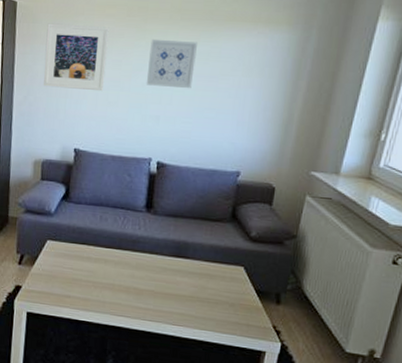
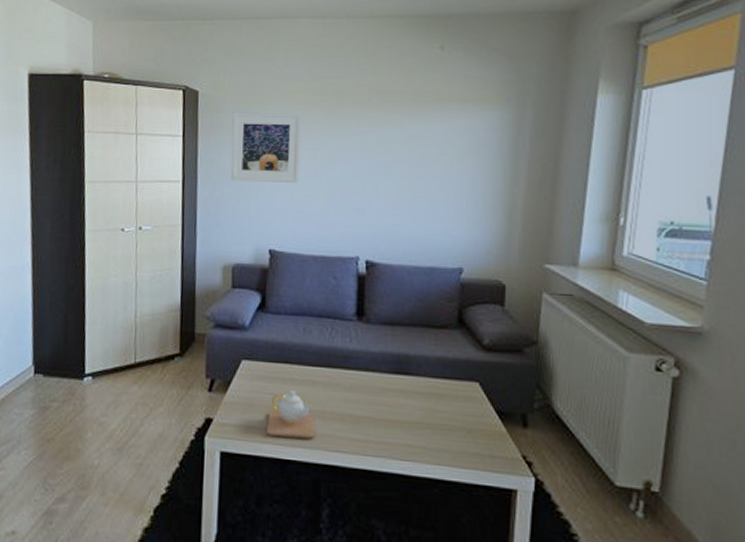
teapot: none [65,267,106,305] -> present [266,391,315,439]
wall art: present [146,38,197,89] -> none [346,124,400,177]

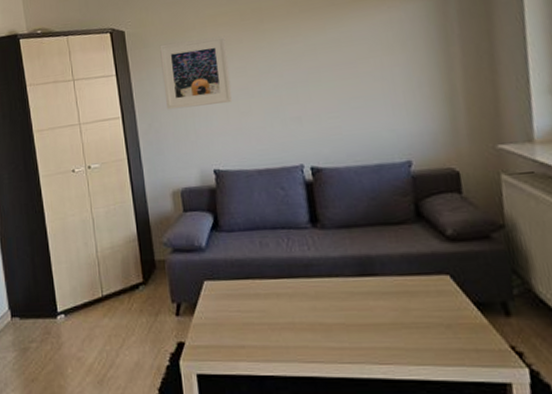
teapot: present [266,391,315,439] -> none [238,306,288,353]

